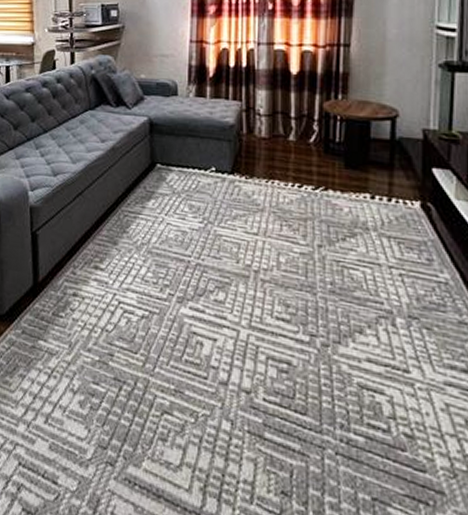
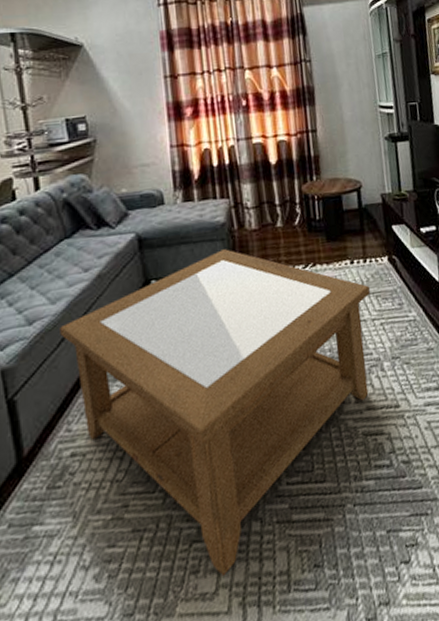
coffee table: none [76,150,392,457] -> present [60,249,371,577]

